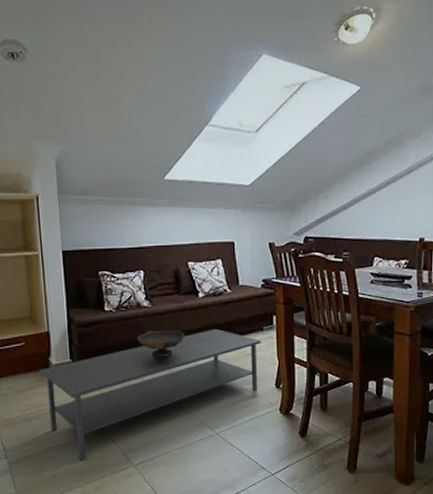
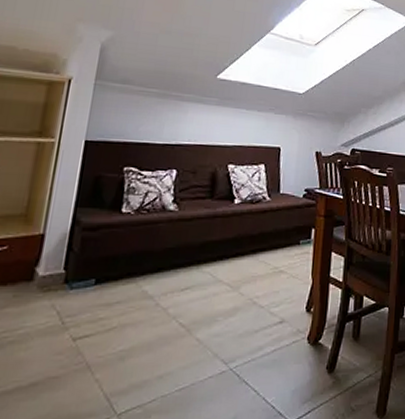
coffee table: present [40,328,261,460] -> none [13,239,296,409]
decorative bowl: present [137,330,185,357] -> none [154,238,212,271]

